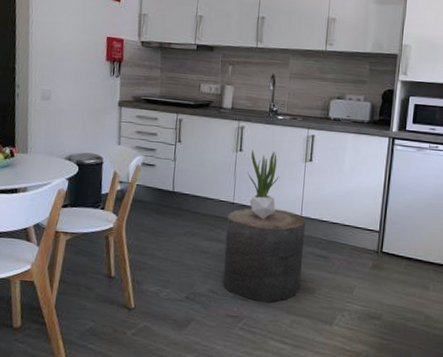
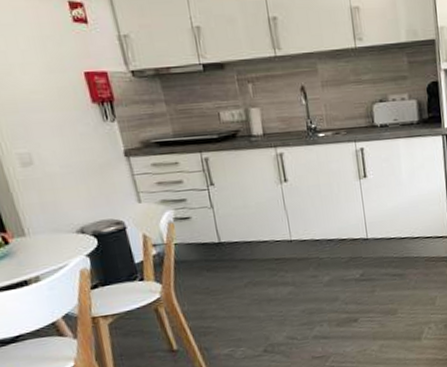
stool: present [223,208,306,302] -> none [288,236,382,336]
potted plant: present [247,150,279,220] -> none [298,174,339,252]

